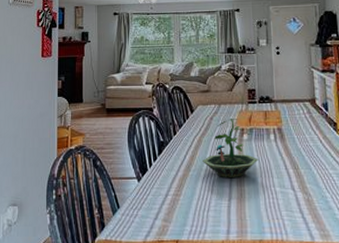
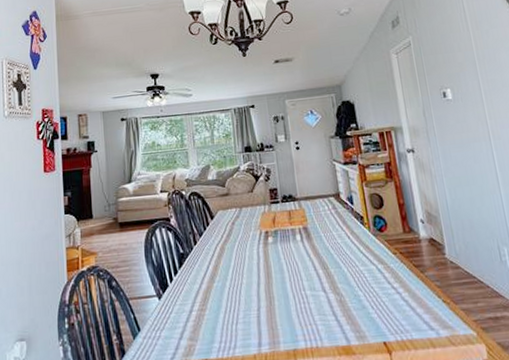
terrarium: present [203,119,259,179] -> none [227,221,286,286]

